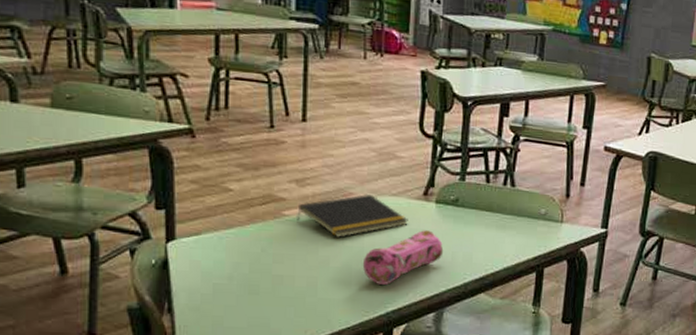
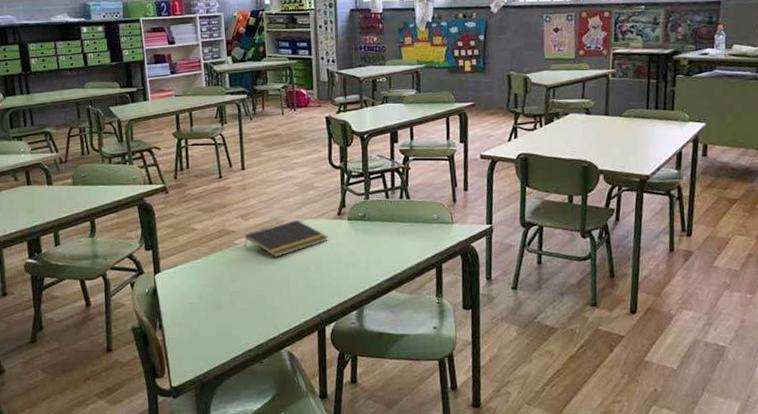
pencil case: present [363,230,444,285] -> none [297,243,359,291]

